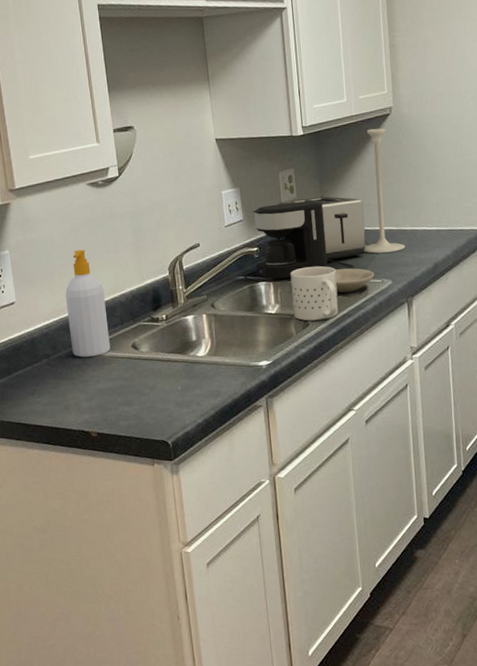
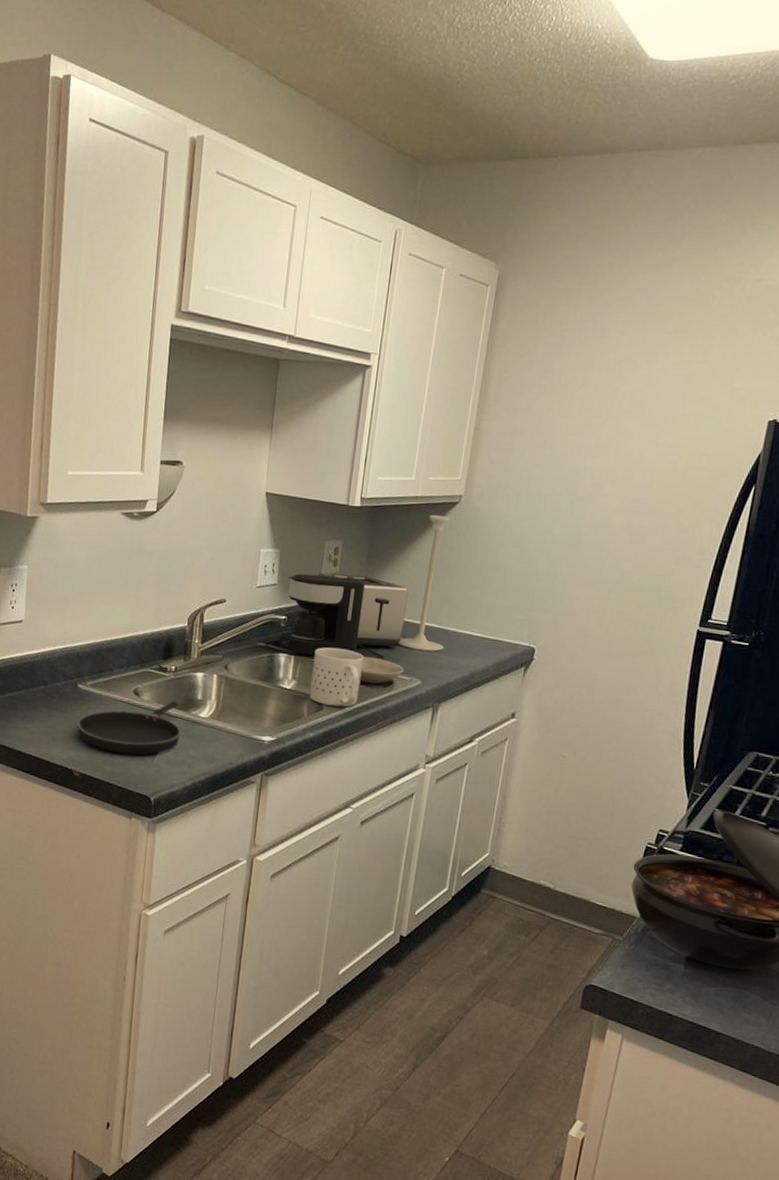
soap bottle: present [65,249,111,358] -> none [71,579,117,694]
frying pan: none [86,347,184,408] -> present [77,701,181,755]

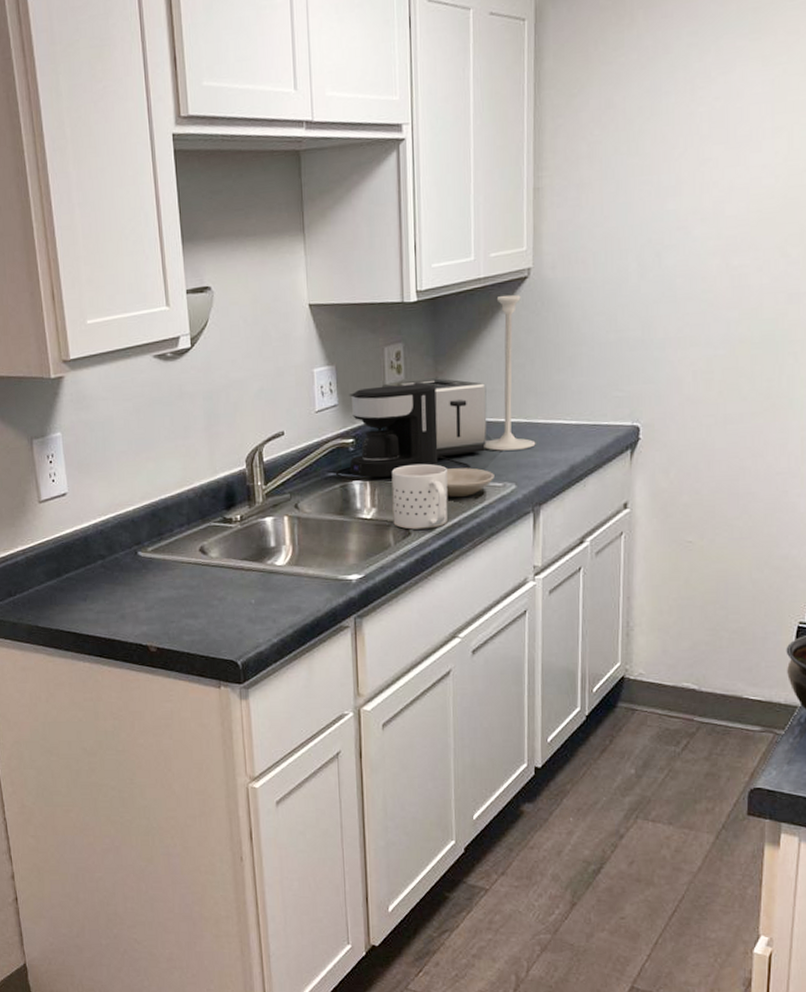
frying pan: present [77,701,181,755] -> none [145,553,259,620]

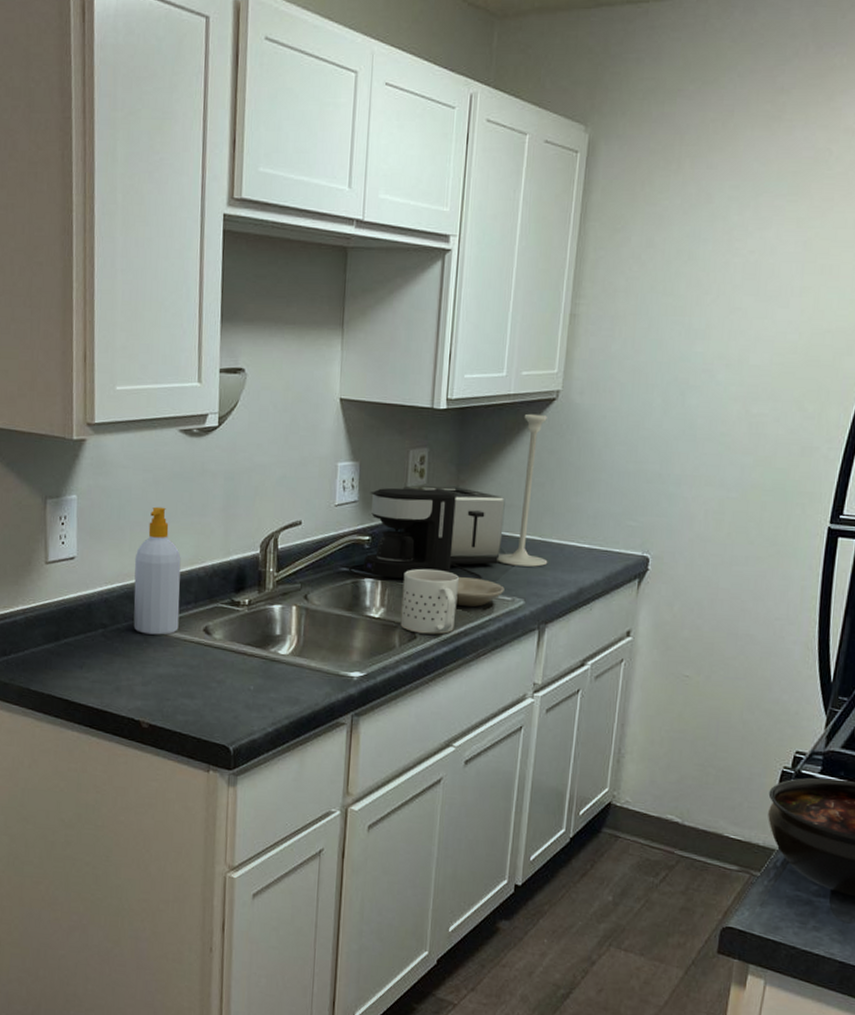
soap bottle: none [124,434,175,561] -> present [133,506,181,635]

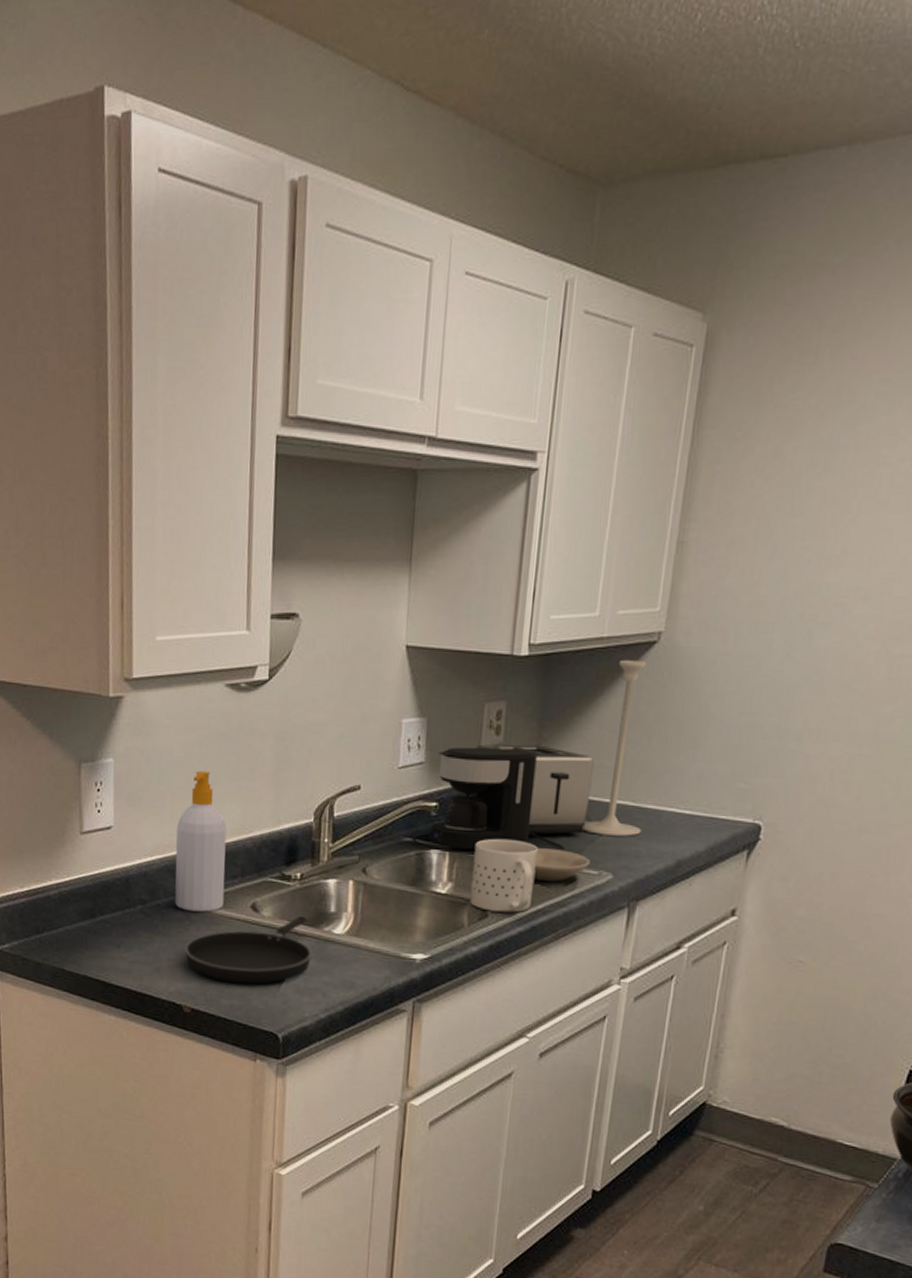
frying pan: none [143,639,259,701] -> present [185,916,312,984]

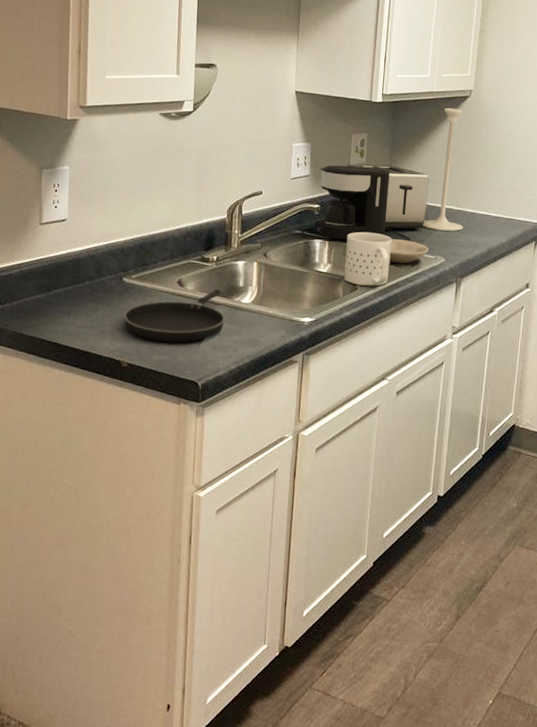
soap bottle: present [174,770,227,912] -> none [116,177,159,287]

